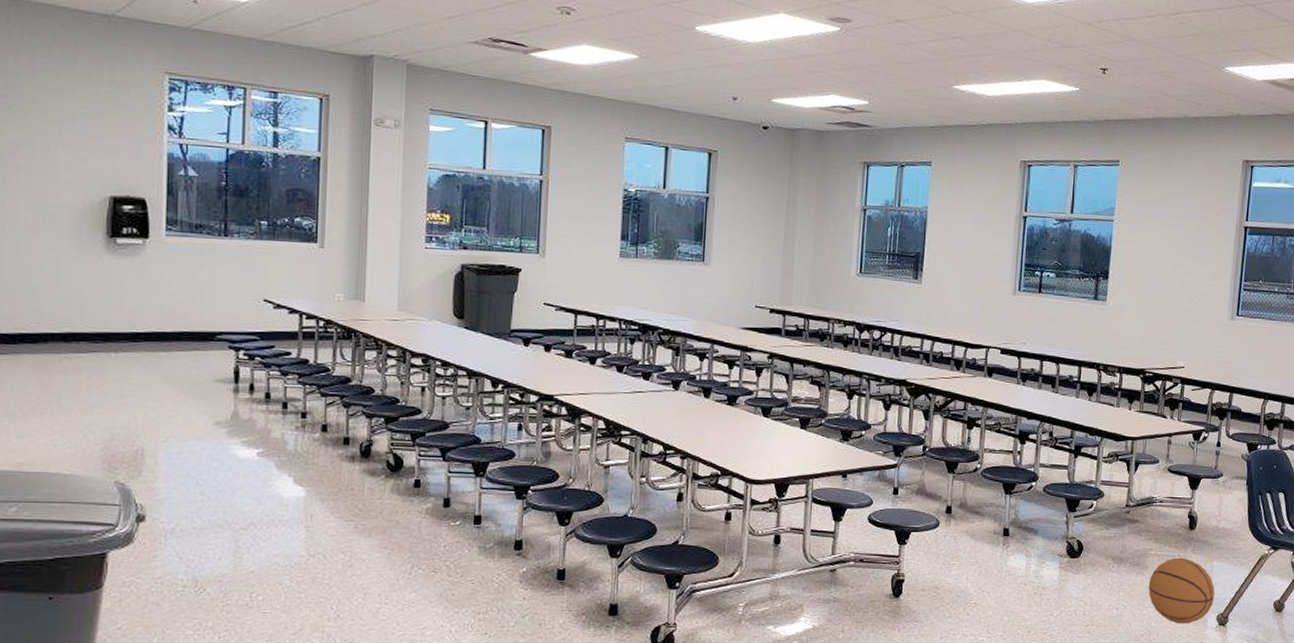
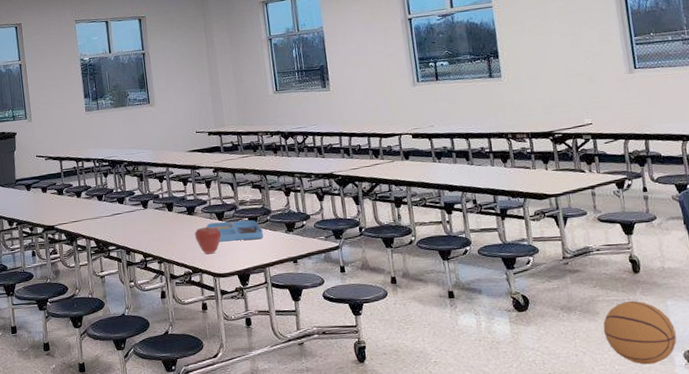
apple: none [732,421,764,455] -> present [195,226,222,255]
tray: none [749,418,813,444] -> present [207,220,263,242]

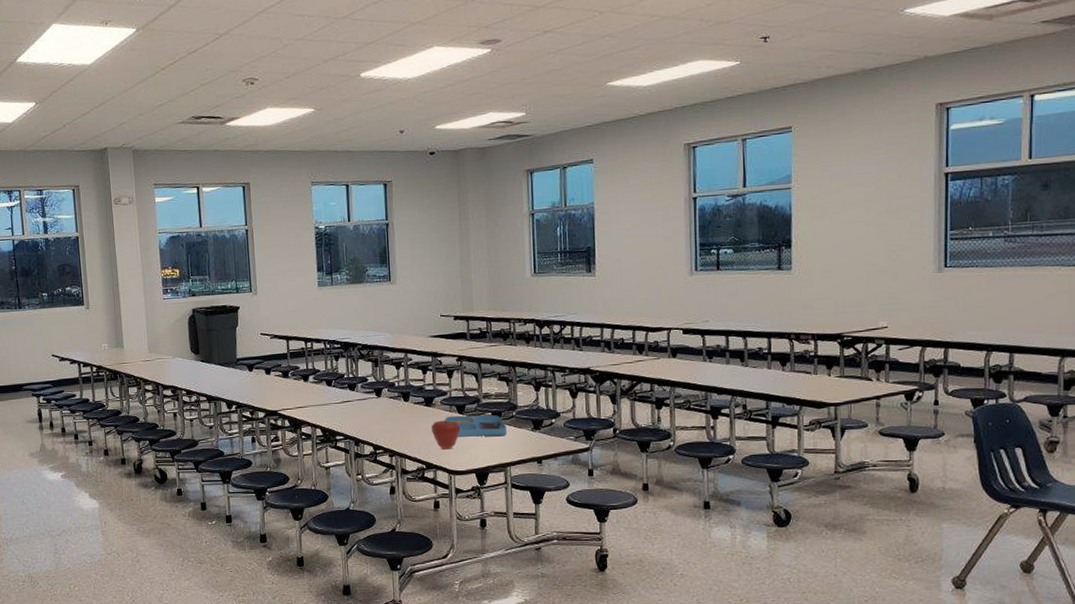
basketball: present [603,300,677,365] -> none [868,521,947,589]

